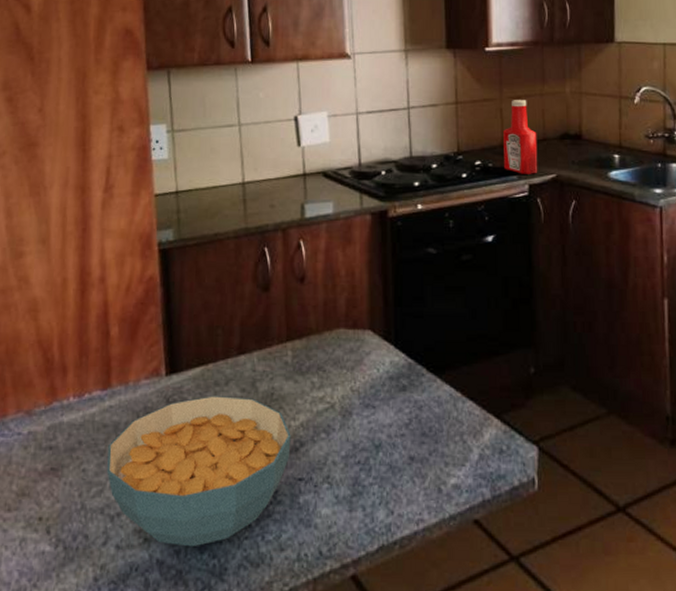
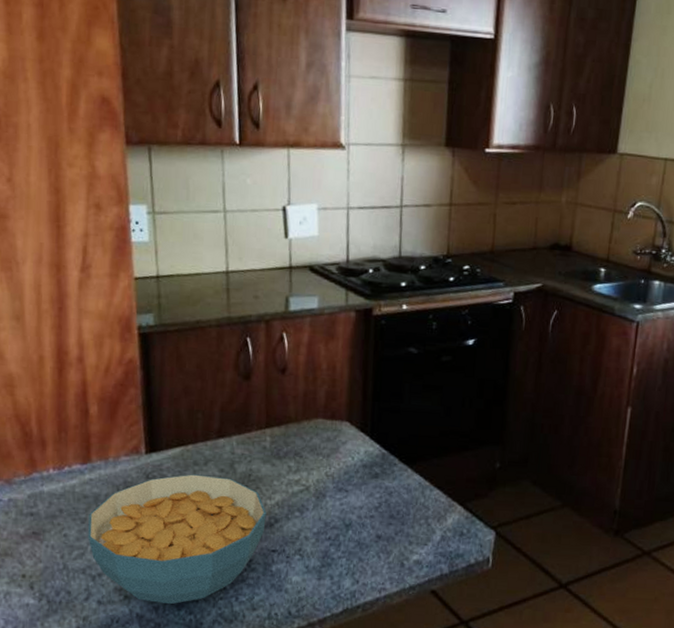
ketchup bottle: present [503,100,538,174] -> none [492,206,528,282]

